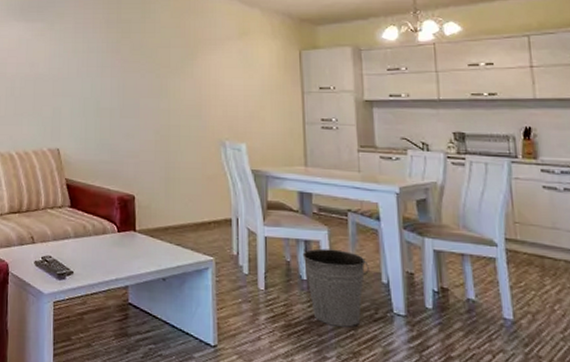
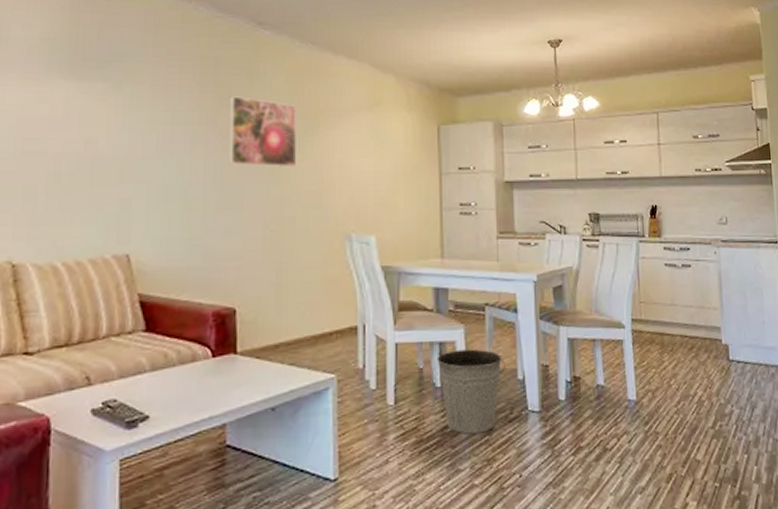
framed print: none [128,30,181,85] -> present [228,96,297,166]

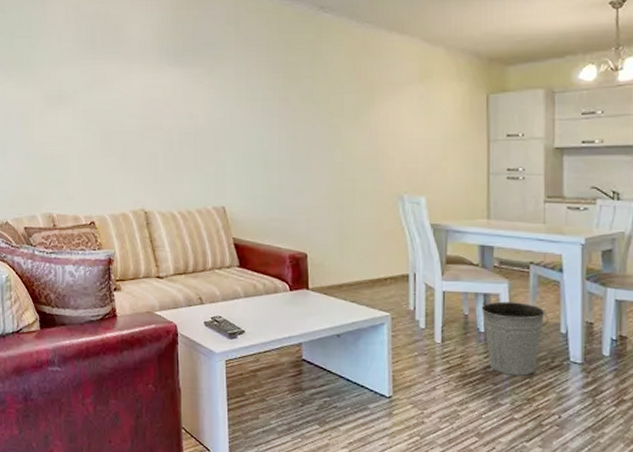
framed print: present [228,96,297,166] -> none [297,74,355,135]

